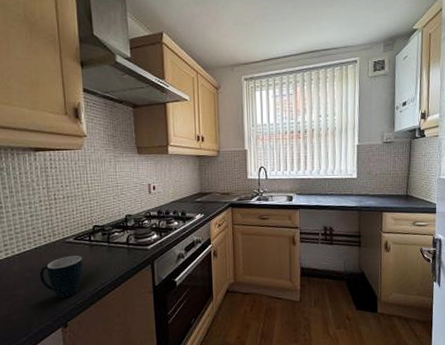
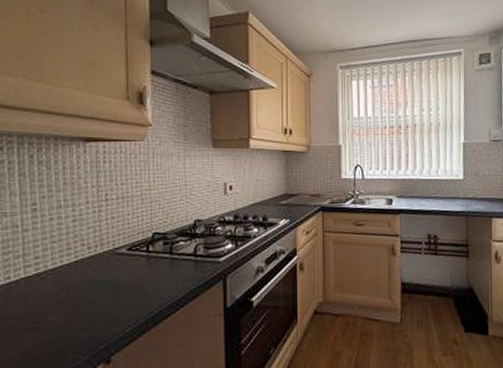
mug: present [39,255,83,299] -> none [78,269,136,326]

